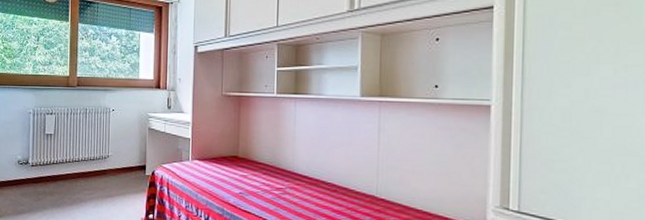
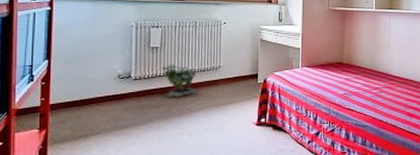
potted plant: none [56,151,87,186] -> present [163,64,197,97]

